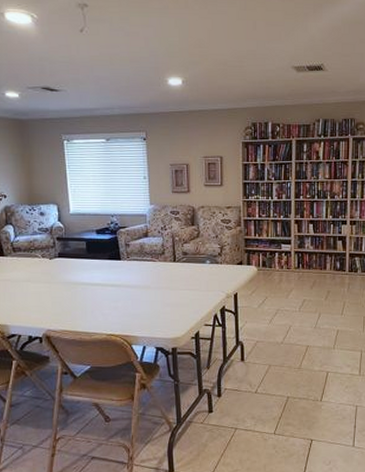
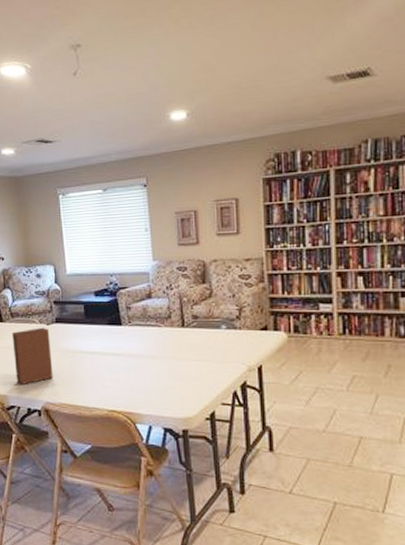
book: none [14,261,55,315] -> present [12,327,53,386]

